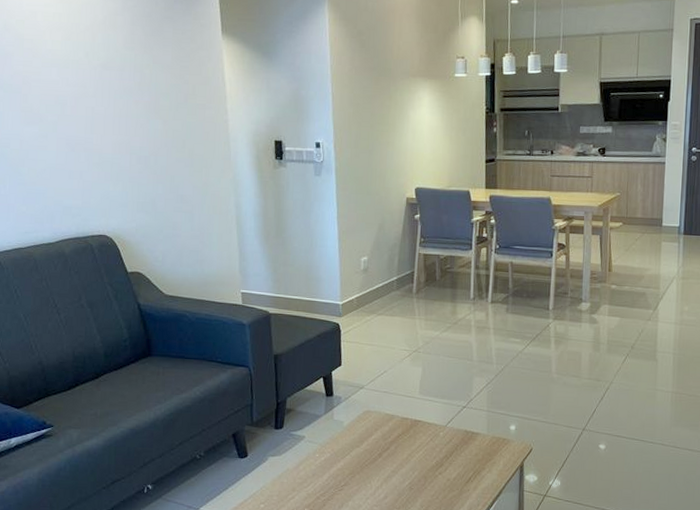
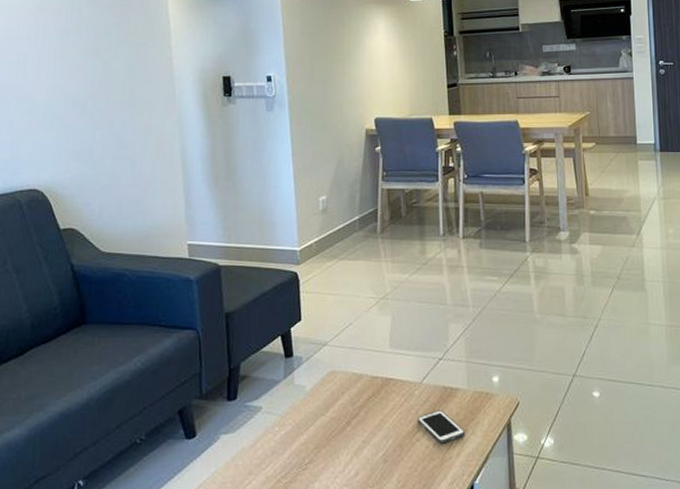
cell phone: none [440,450,483,478] -> present [417,410,466,444]

